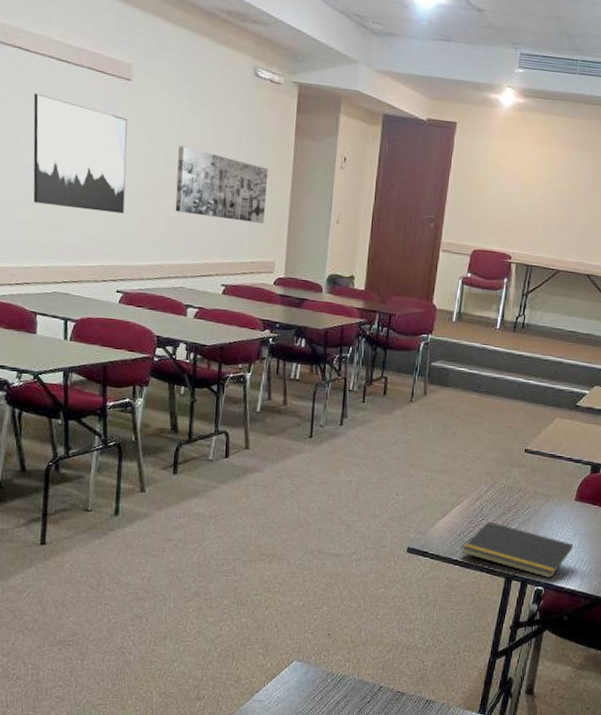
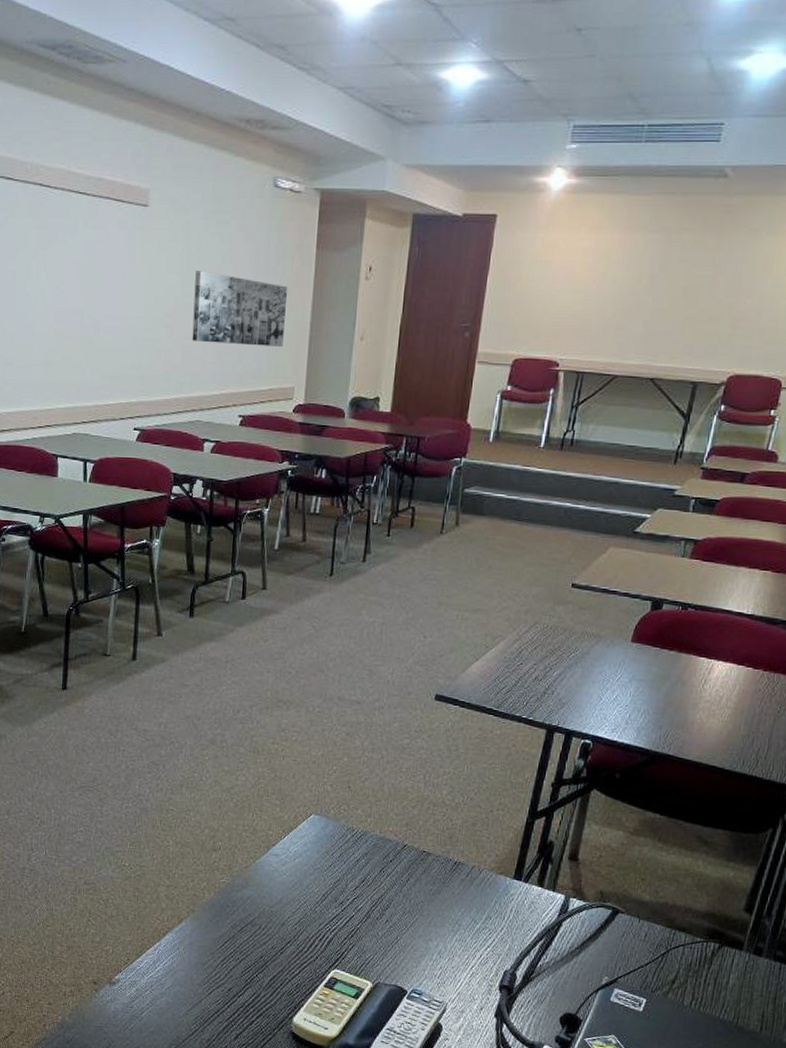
wall art: present [33,93,128,214] -> none [54,230,145,347]
notepad: present [461,521,573,579] -> none [496,665,628,731]

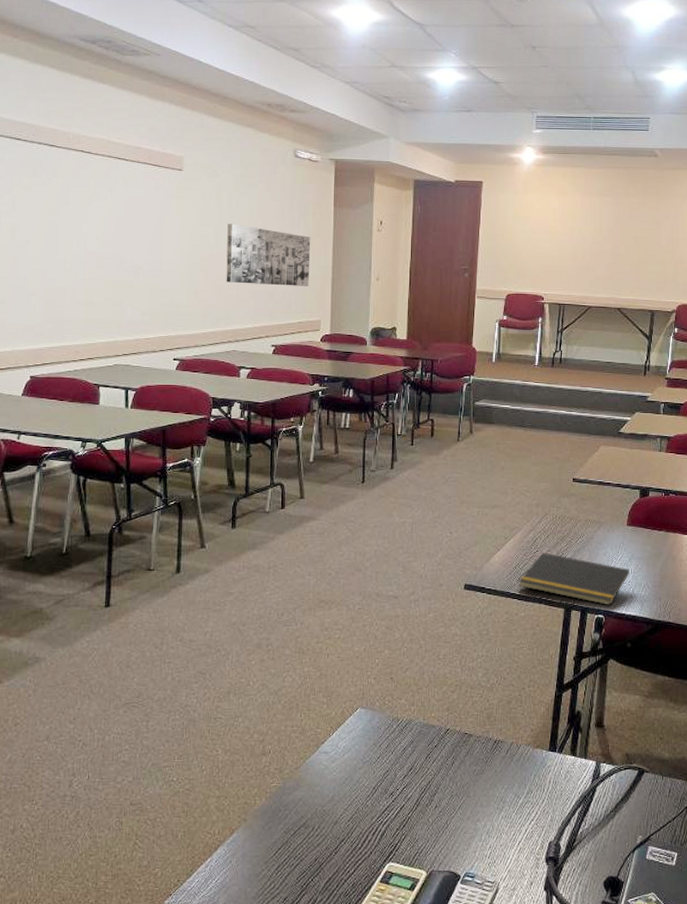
notepad: none [496,665,628,731] -> present [519,552,630,606]

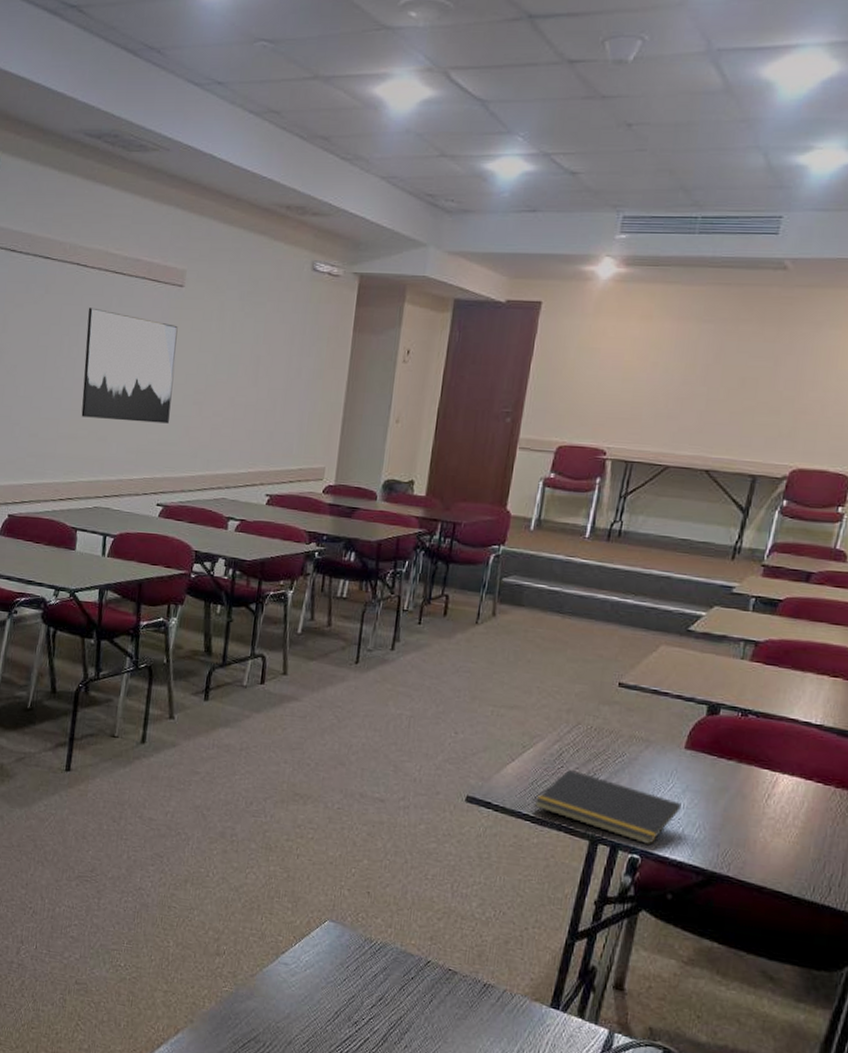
wall art: none [95,189,180,288] -> present [81,307,178,424]
wall art: present [226,224,311,286] -> none [221,350,323,427]

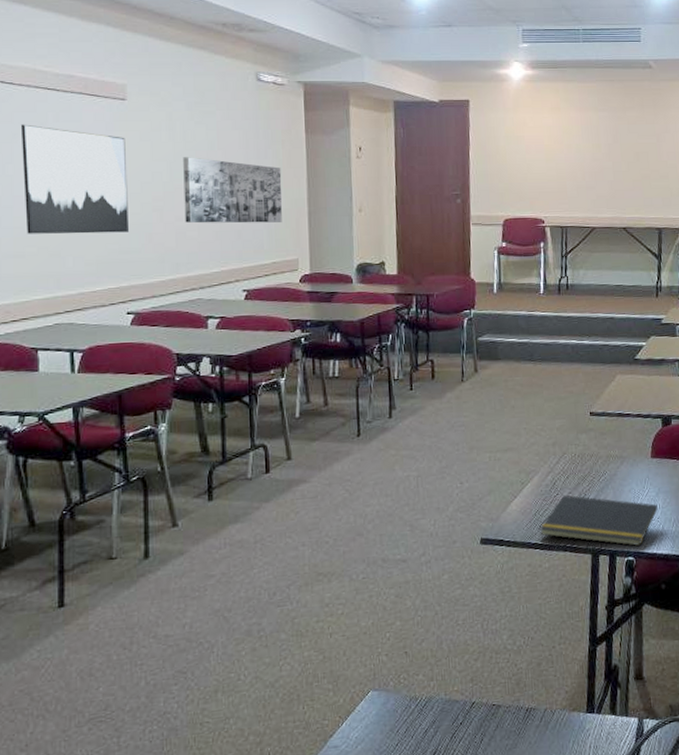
wall art: none [221,350,323,427] -> present [183,157,282,224]

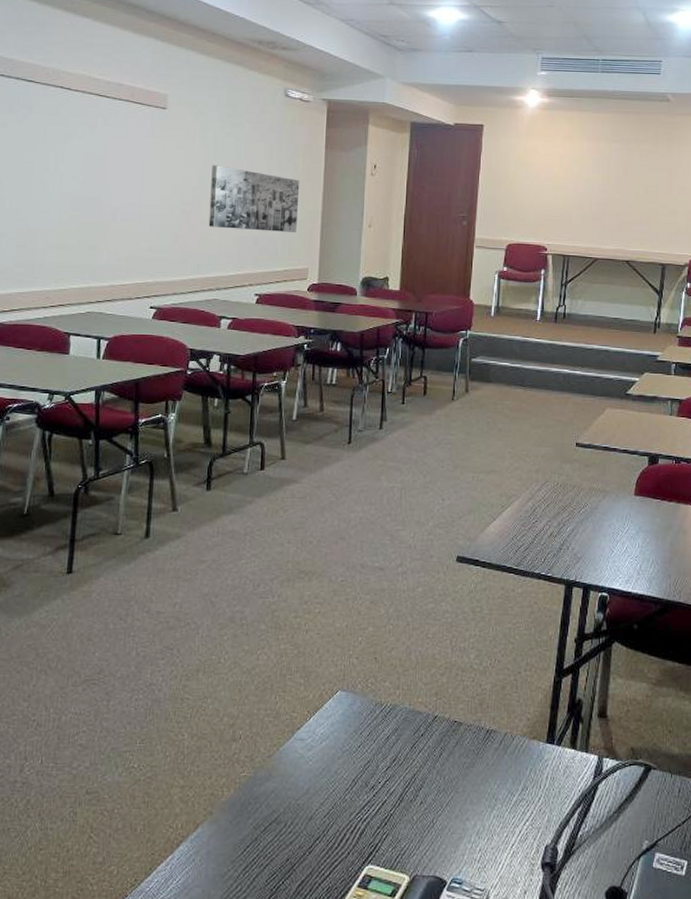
wall art: present [20,124,129,234] -> none [70,127,163,232]
notepad: present [540,495,658,547] -> none [516,522,637,583]

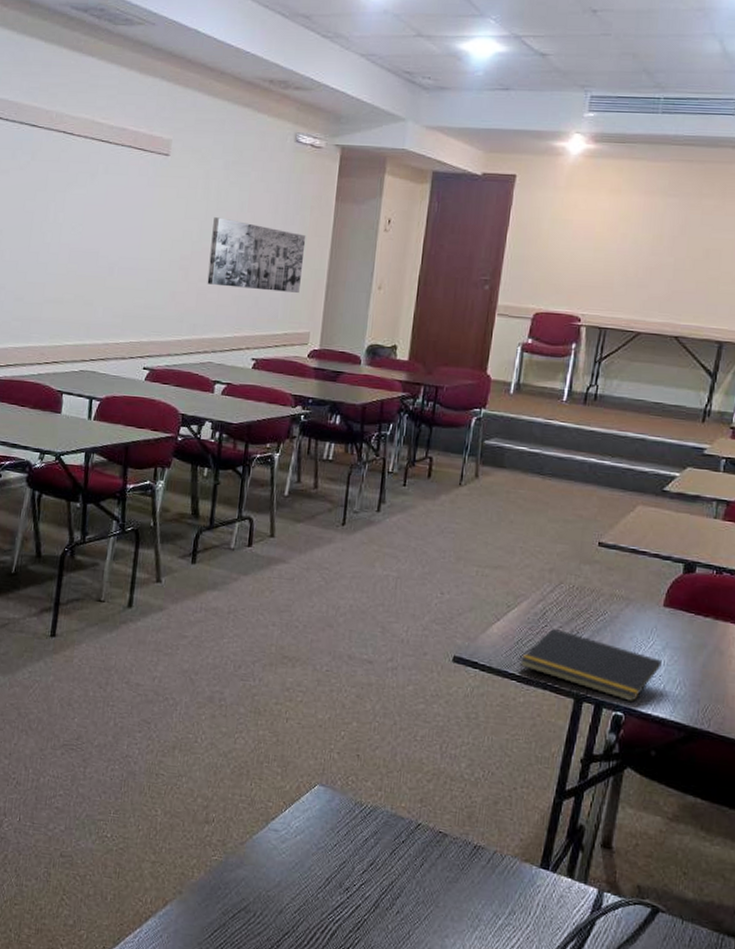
notepad: none [516,522,637,583] -> present [519,627,662,703]

